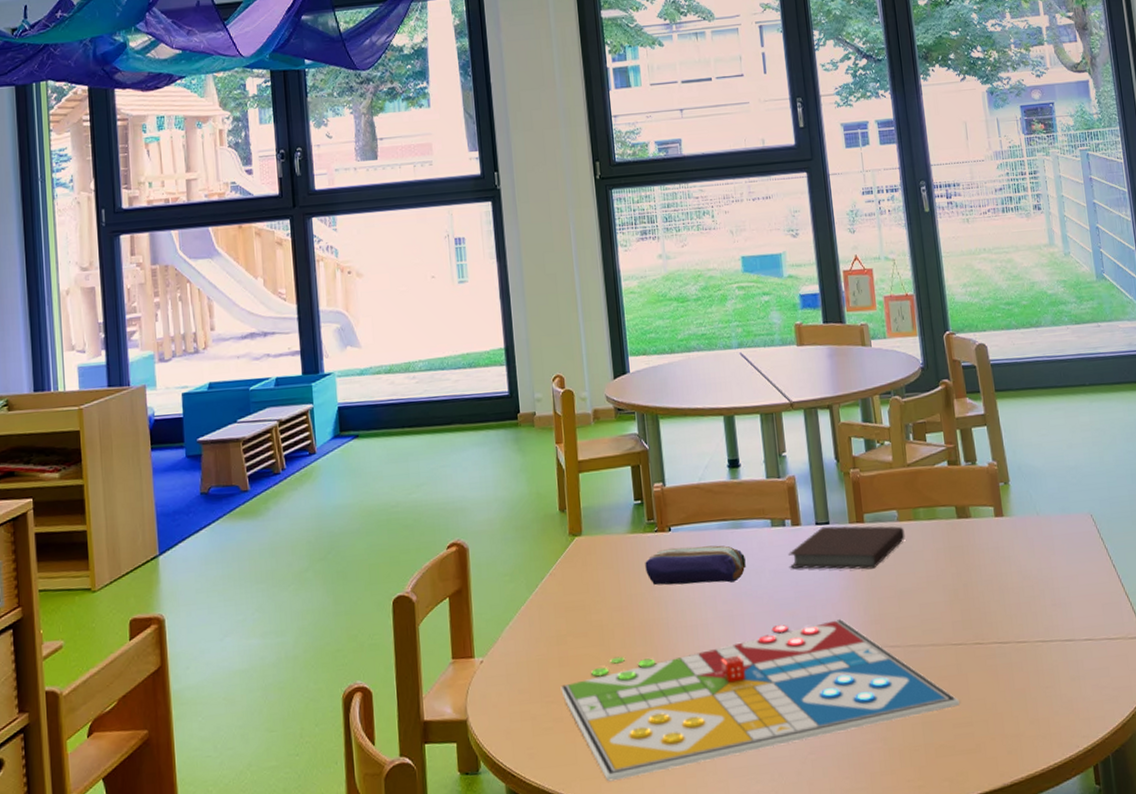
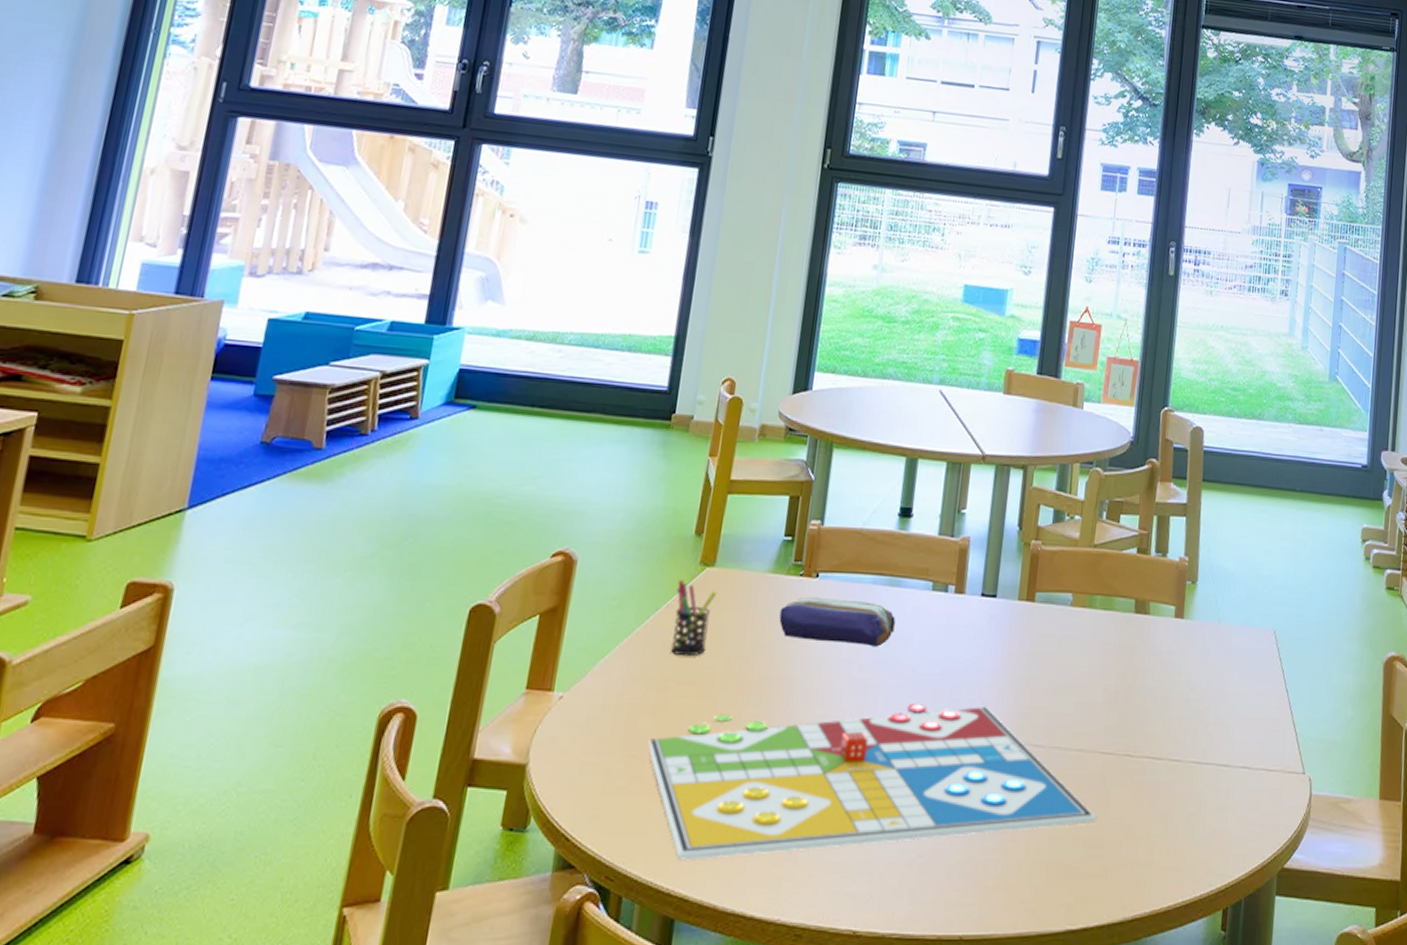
pen holder: none [554,551,590,614] -> present [671,580,718,655]
notebook: present [789,526,905,570] -> none [943,599,1076,655]

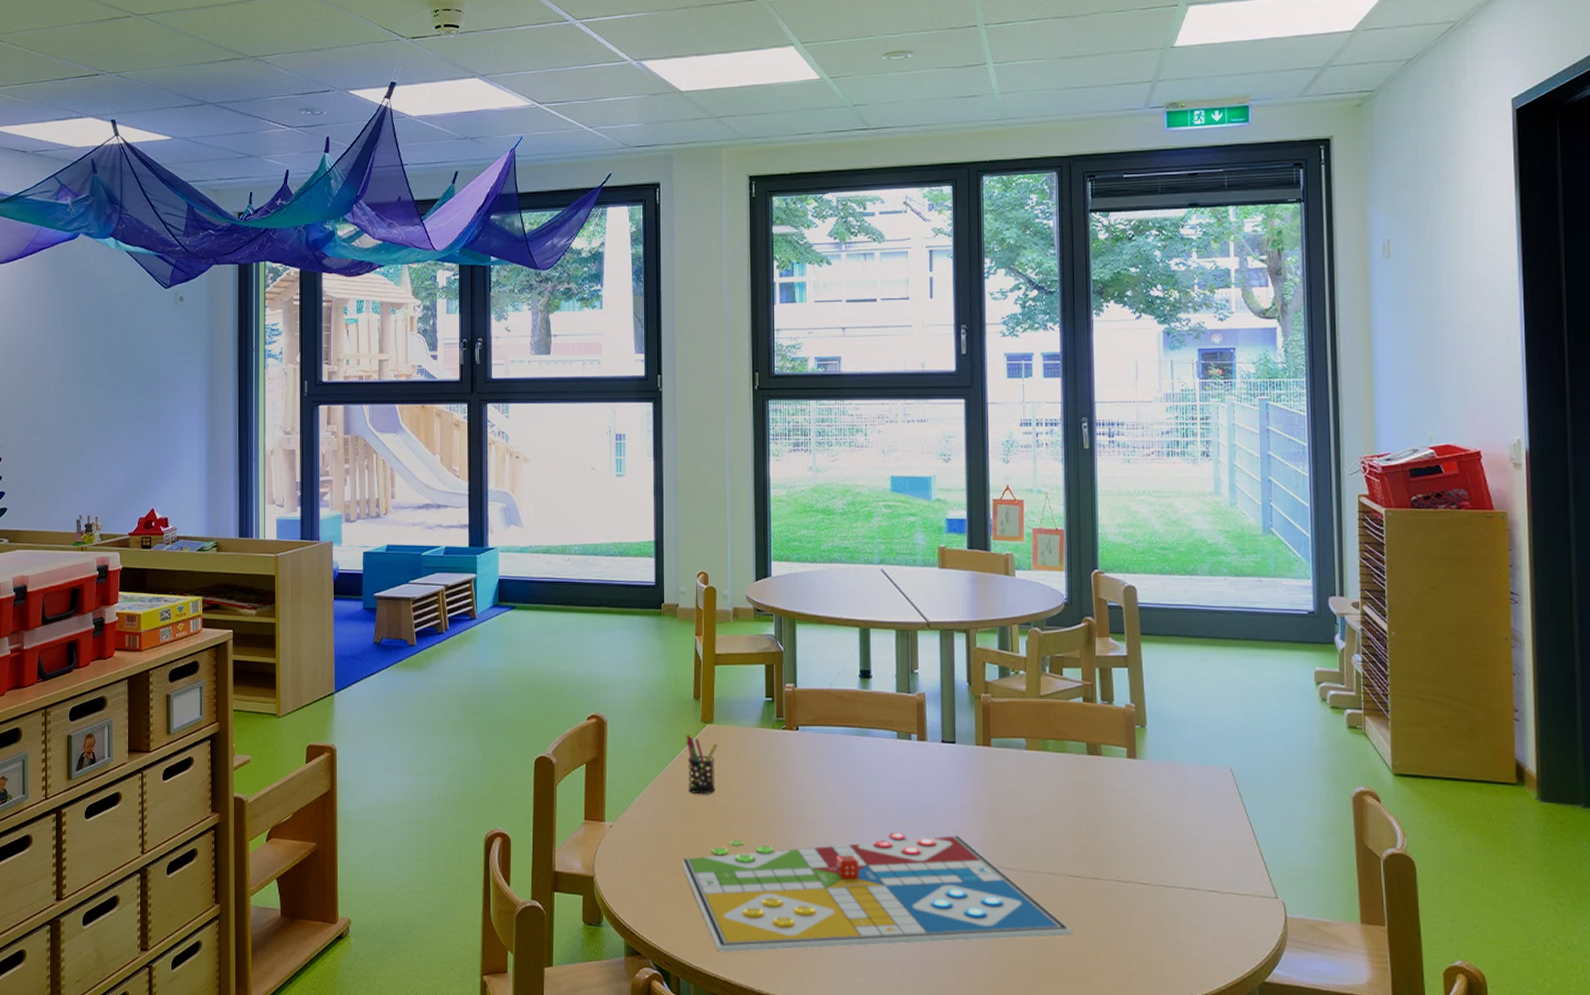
pencil case: present [779,596,896,647] -> none [771,746,869,786]

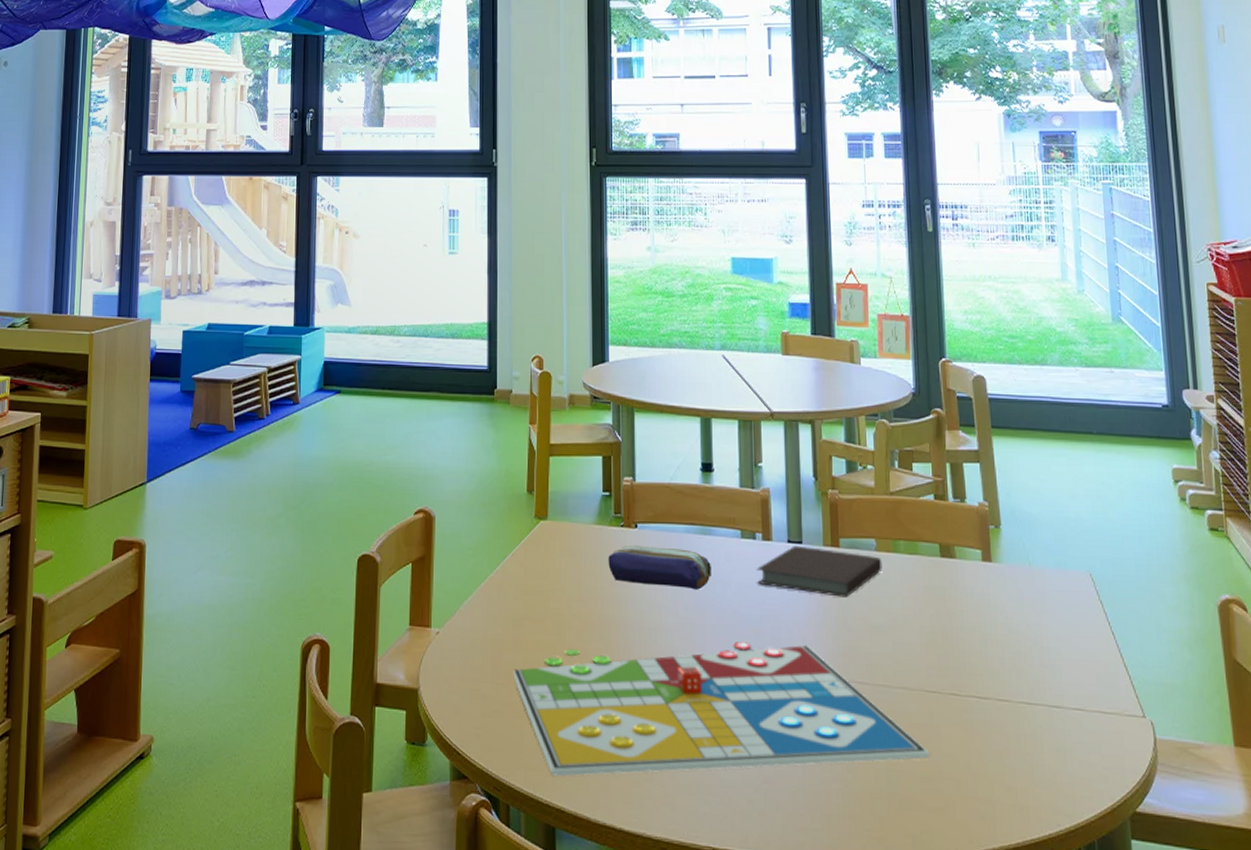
pen holder: present [686,735,718,794] -> none [519,532,553,597]
pencil case: none [771,746,869,786] -> present [608,545,711,590]
notebook: none [912,745,1032,792] -> present [757,545,882,597]

